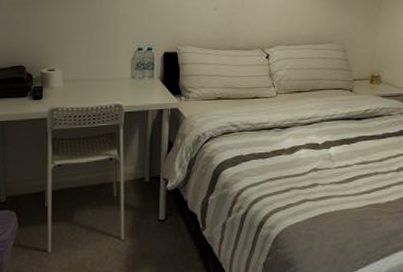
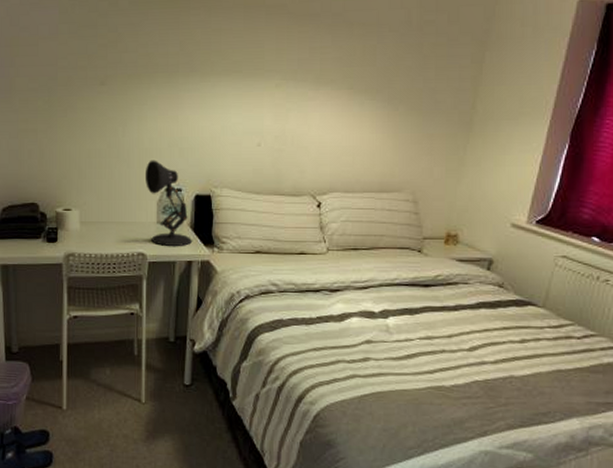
desk lamp: none [120,24,163,97] -> present [146,160,193,246]

